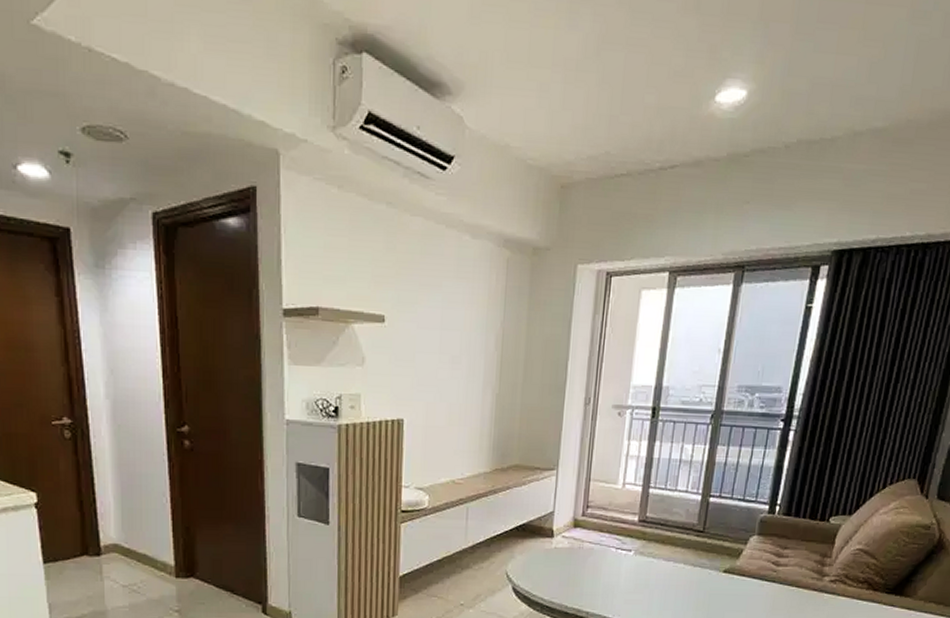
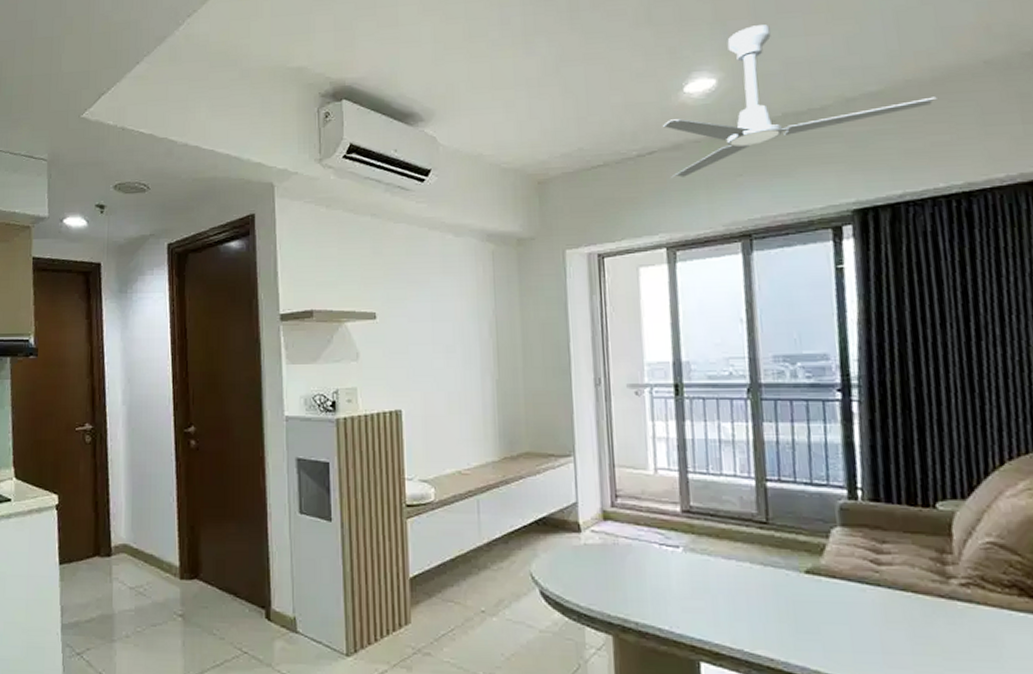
ceiling fan: none [686,32,928,198] -> present [663,24,937,178]

